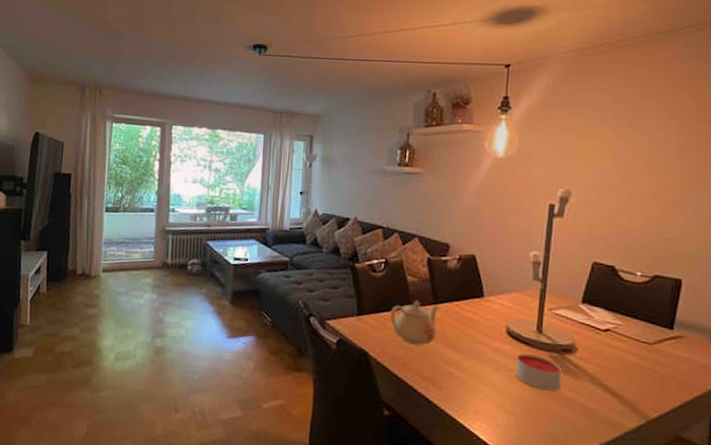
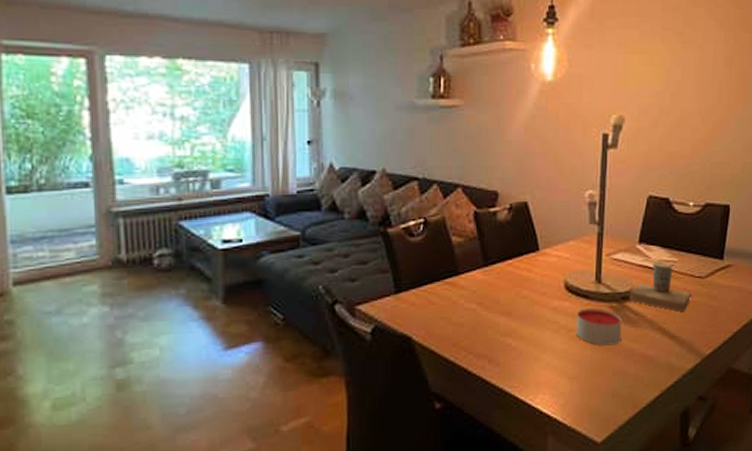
teapot: present [390,300,440,345] -> none [434,264,491,319]
cup: none [570,321,639,374] -> present [629,261,693,313]

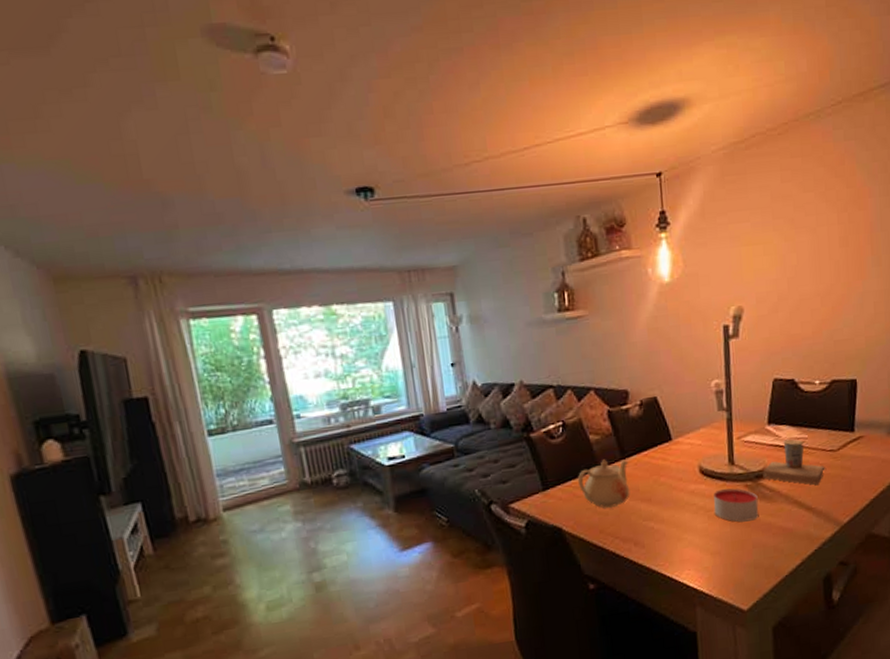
teapot: none [434,264,491,319] -> present [577,459,630,508]

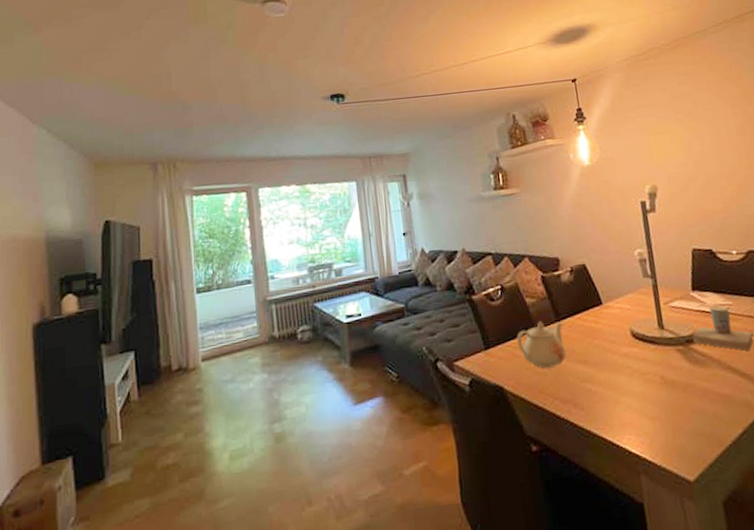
candle: present [713,488,759,522] -> none [647,352,693,387]

